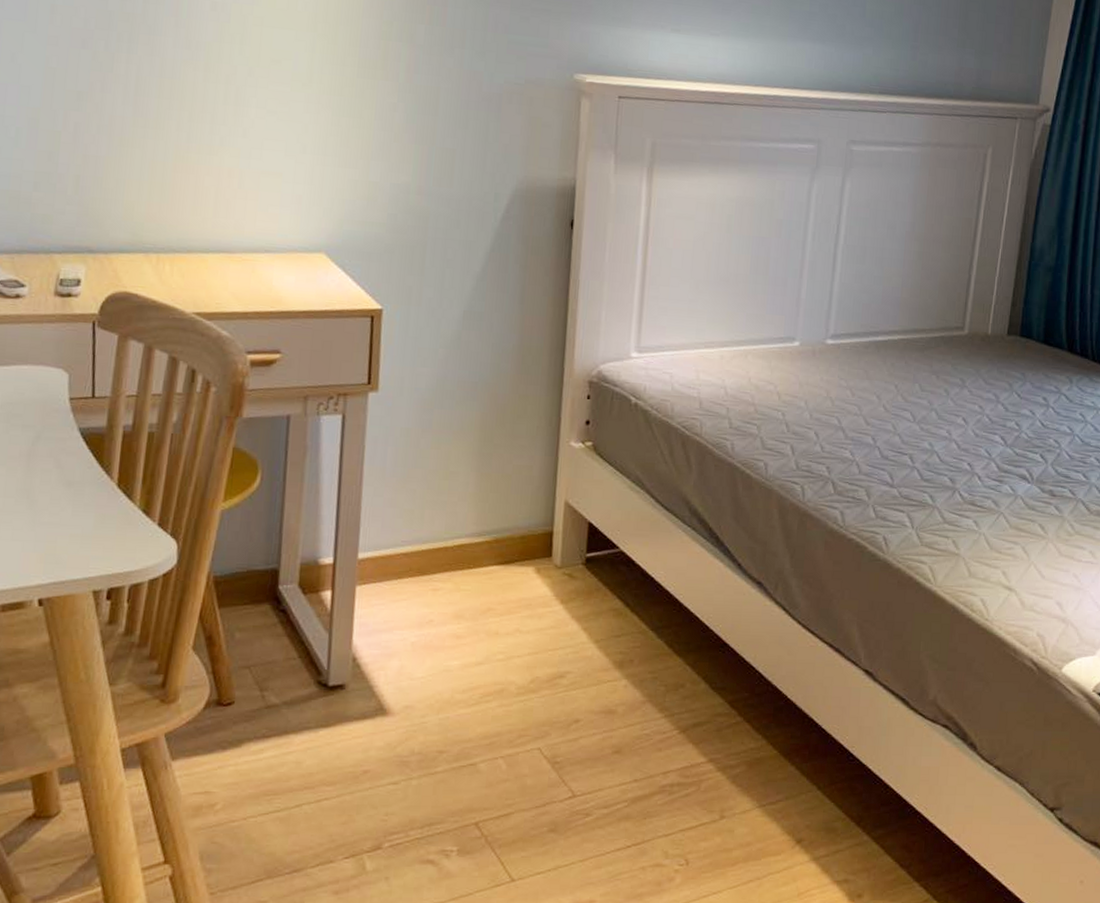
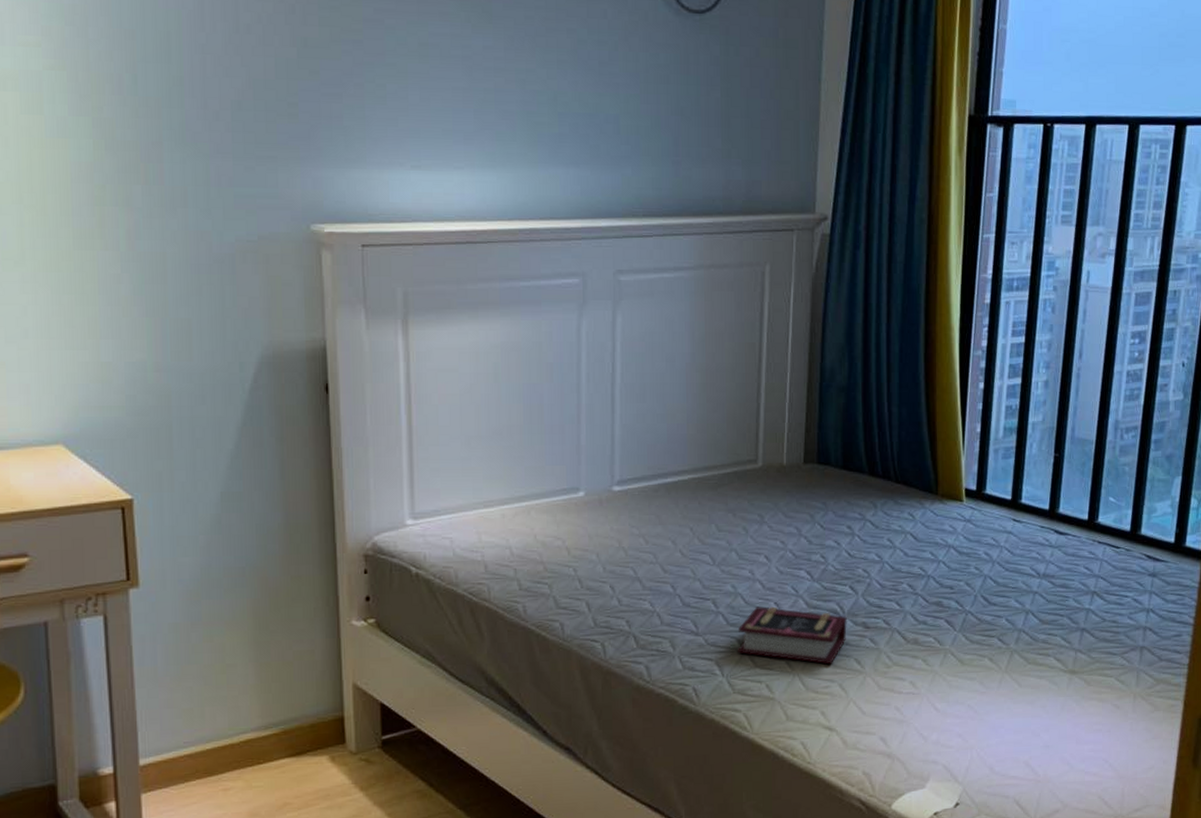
book: none [929,465,1036,527] -> present [737,606,848,665]

